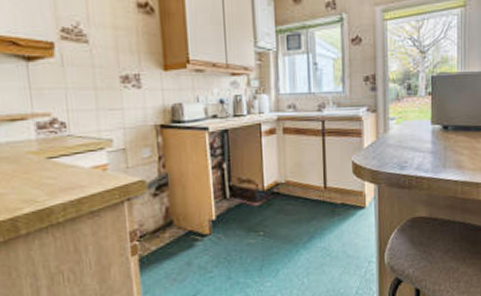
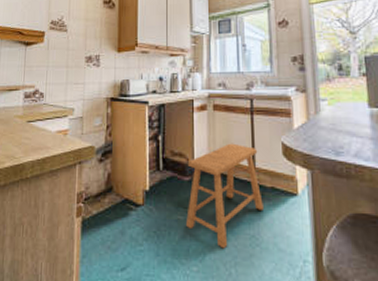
stool: none [257,165,334,263] -> present [185,143,263,249]

